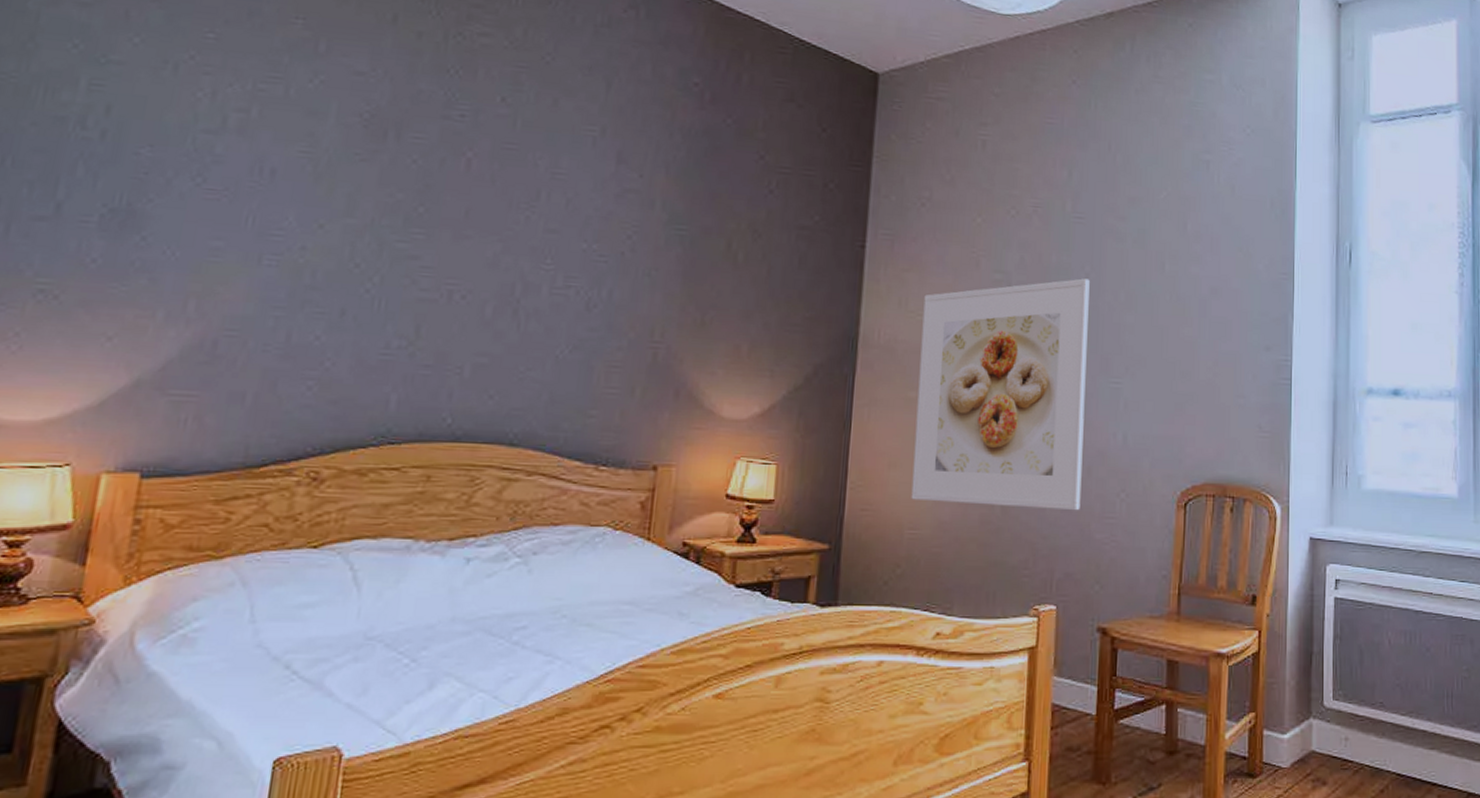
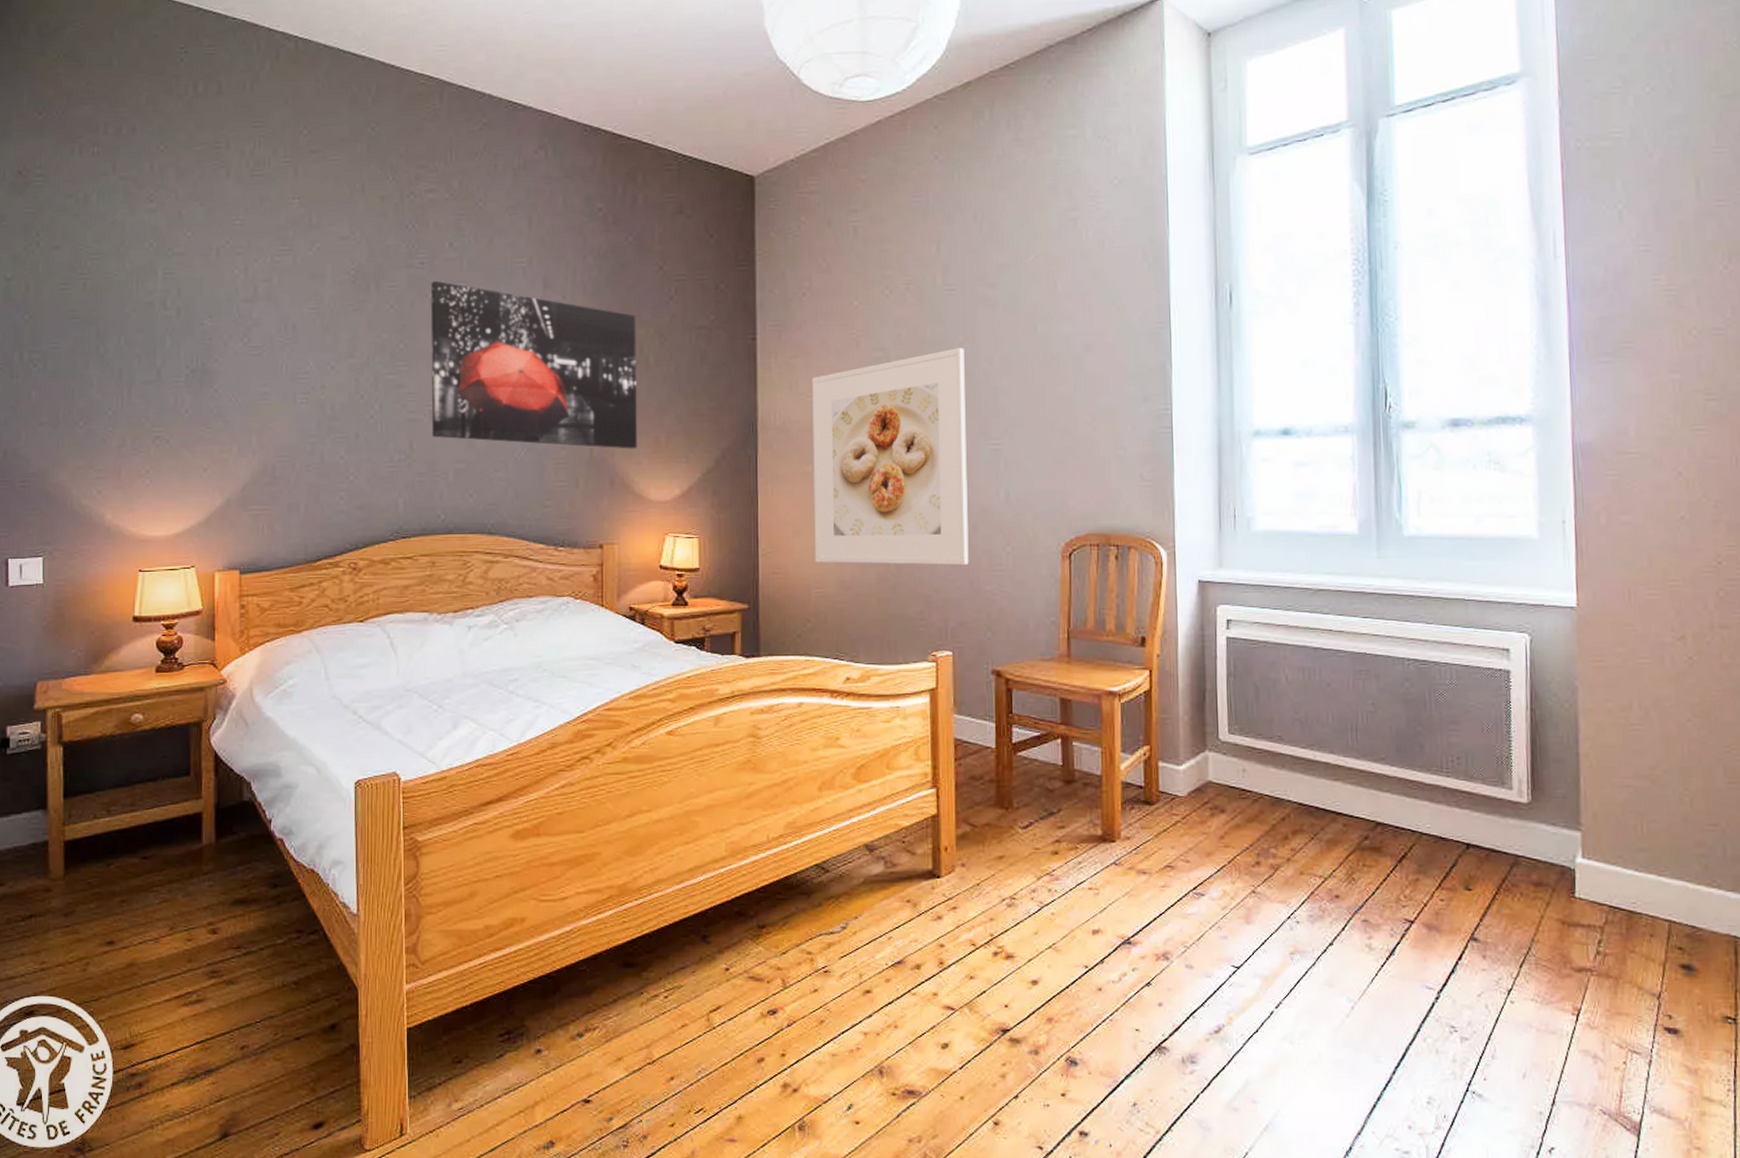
wall art: none [448,137,727,357] -> present [431,280,637,449]

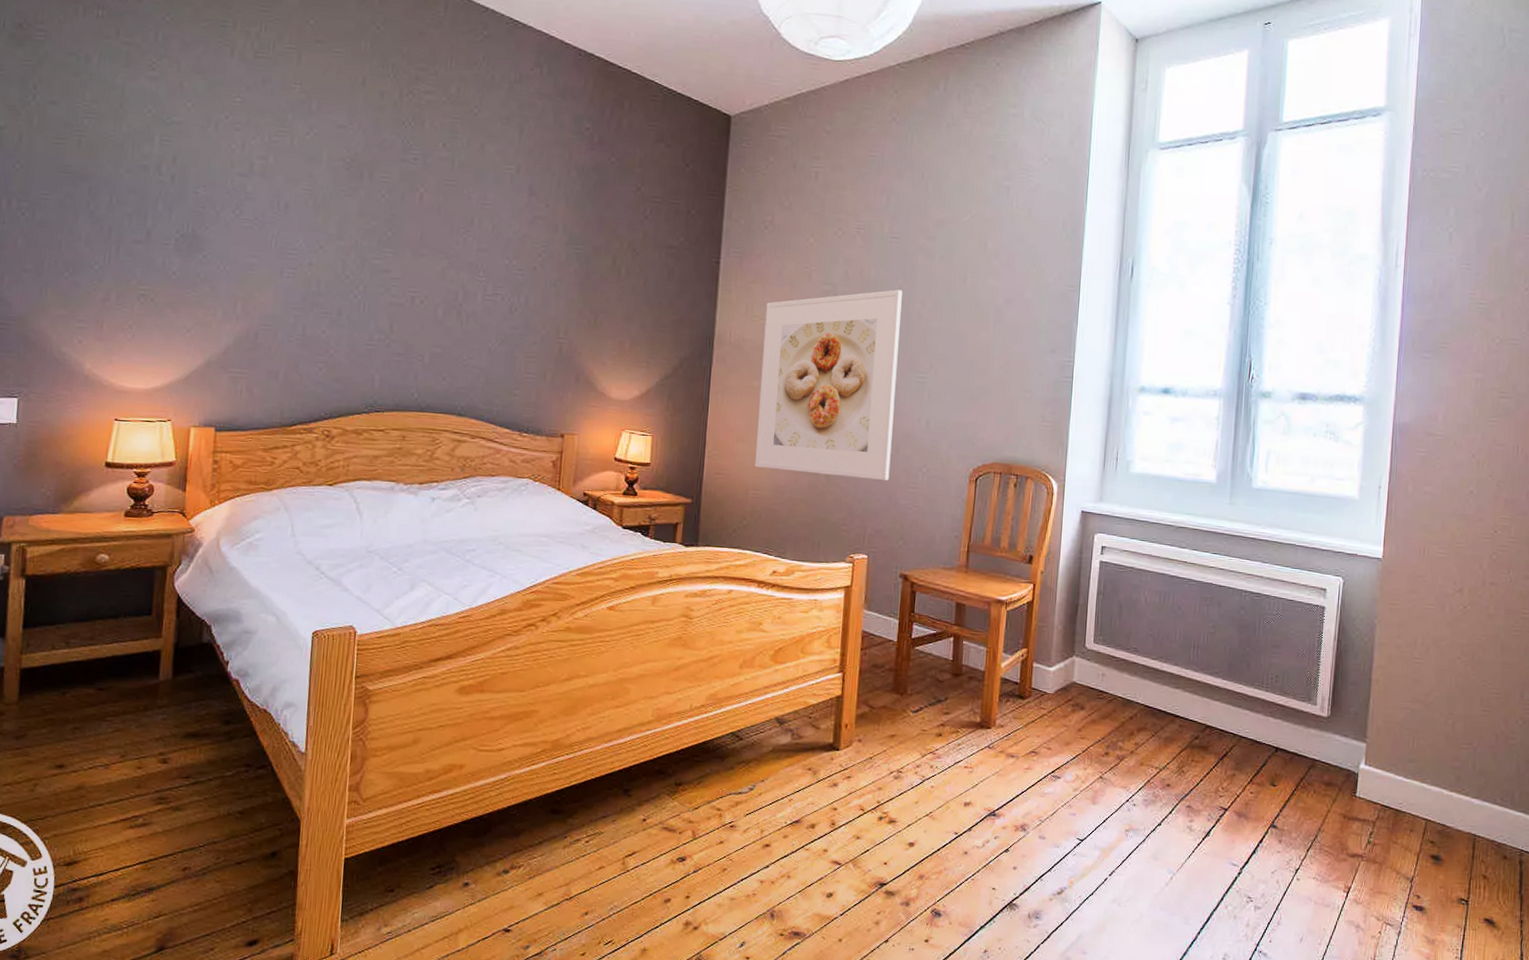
wall art: present [431,280,637,449] -> none [412,176,612,351]

